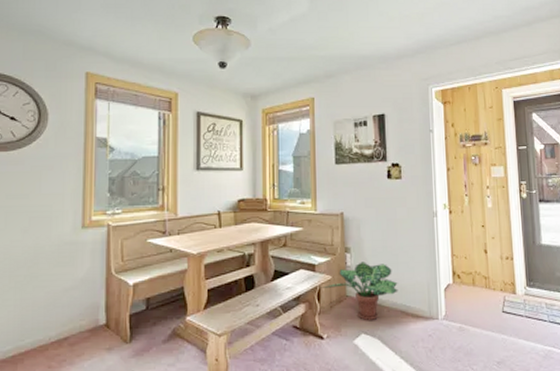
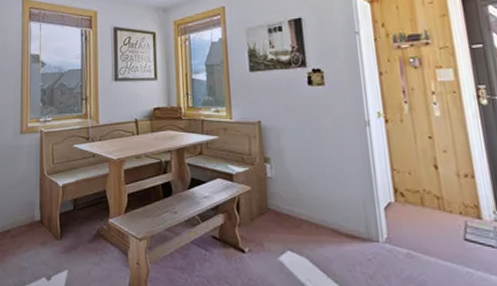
potted plant: present [320,262,398,320] -> none [239,173,328,237]

